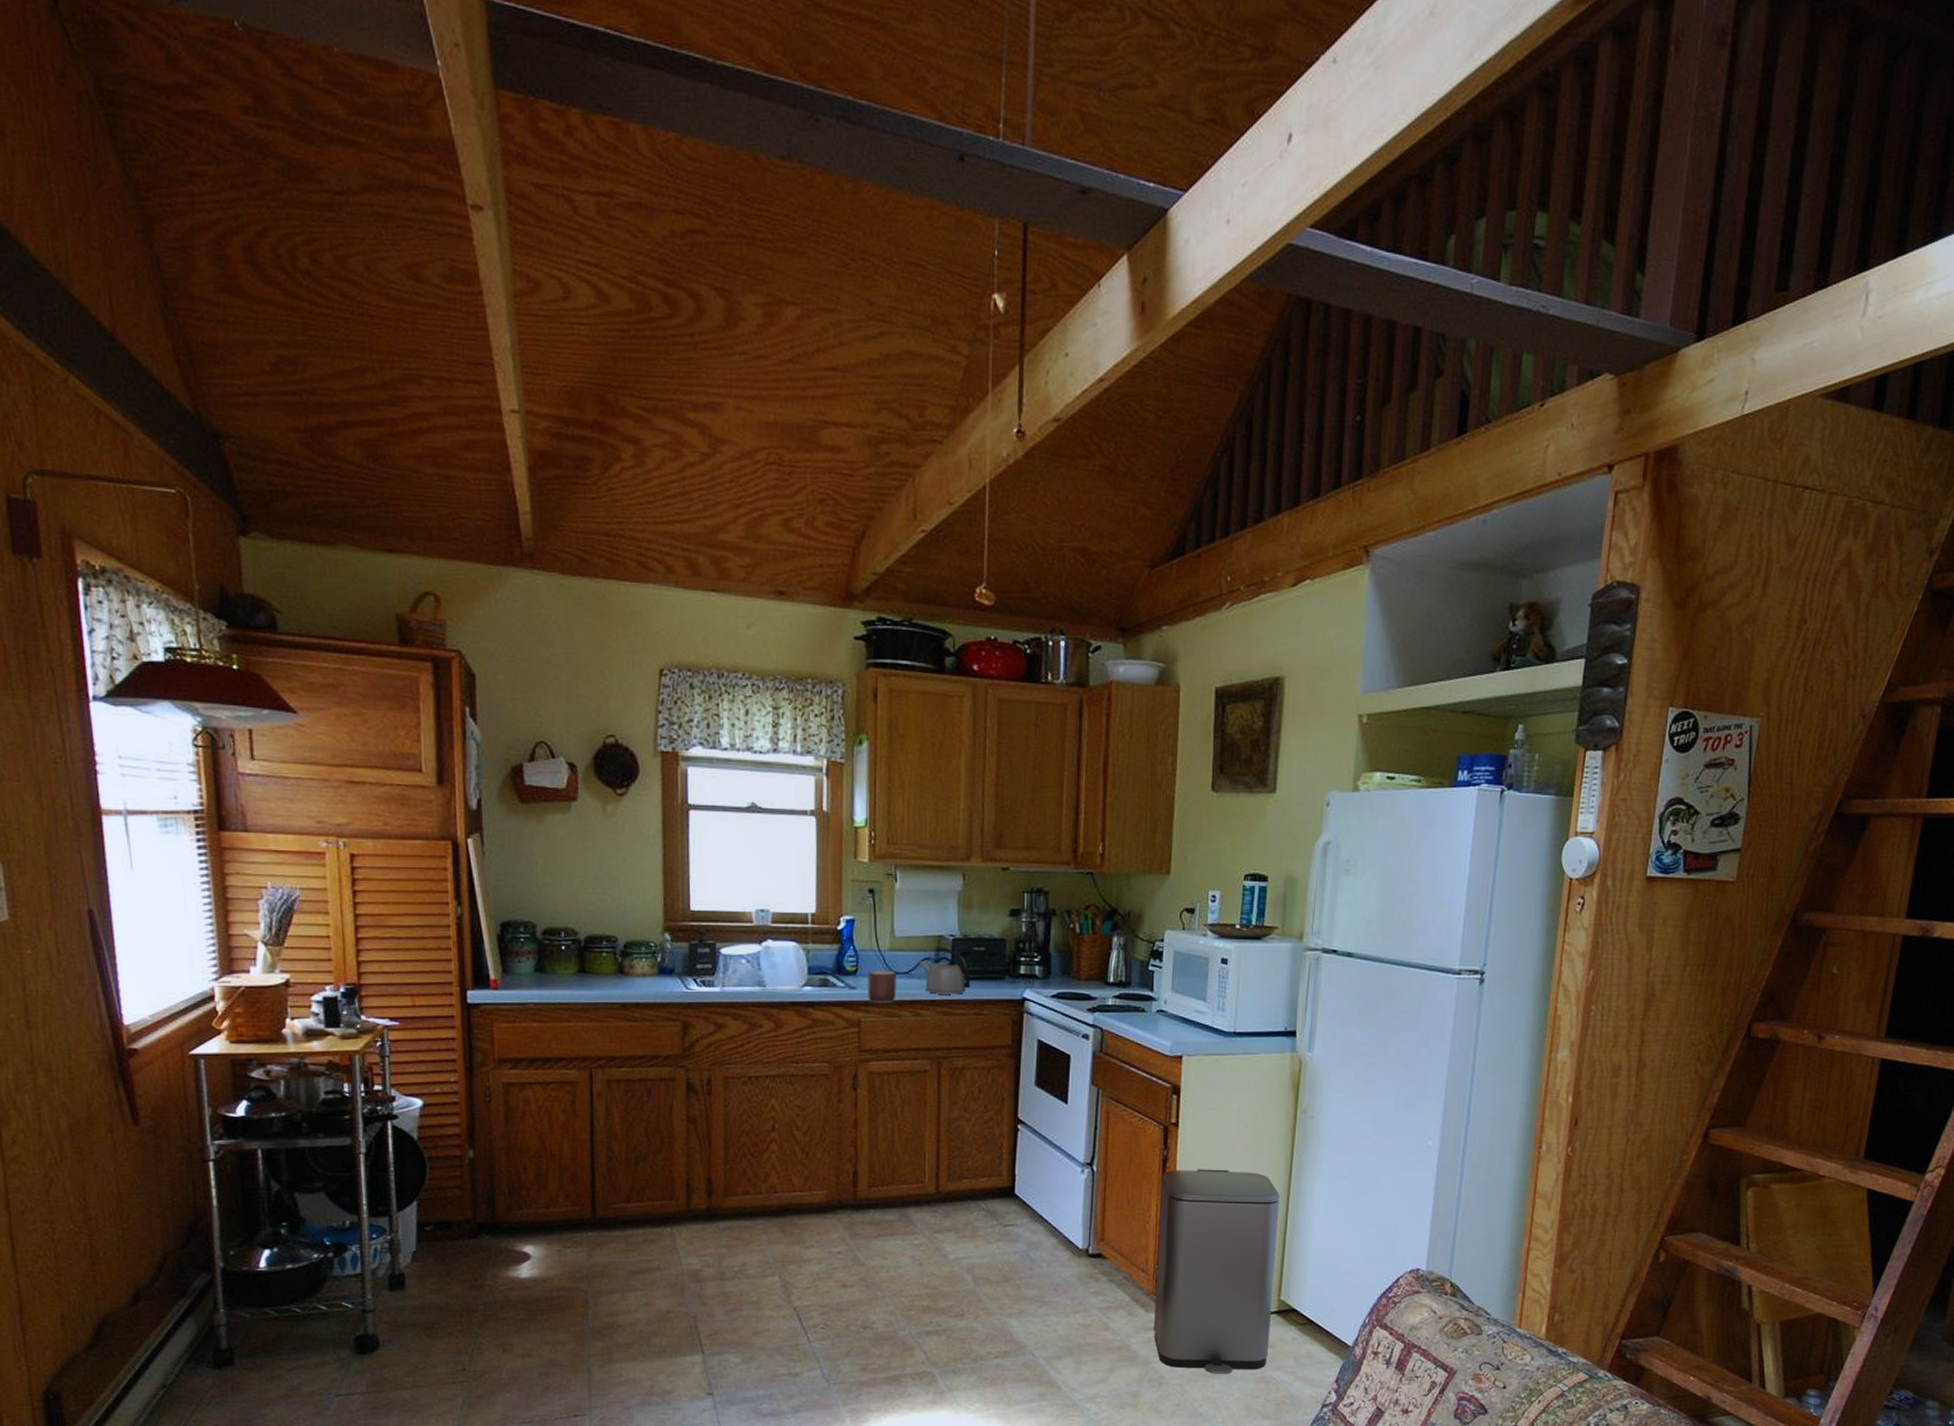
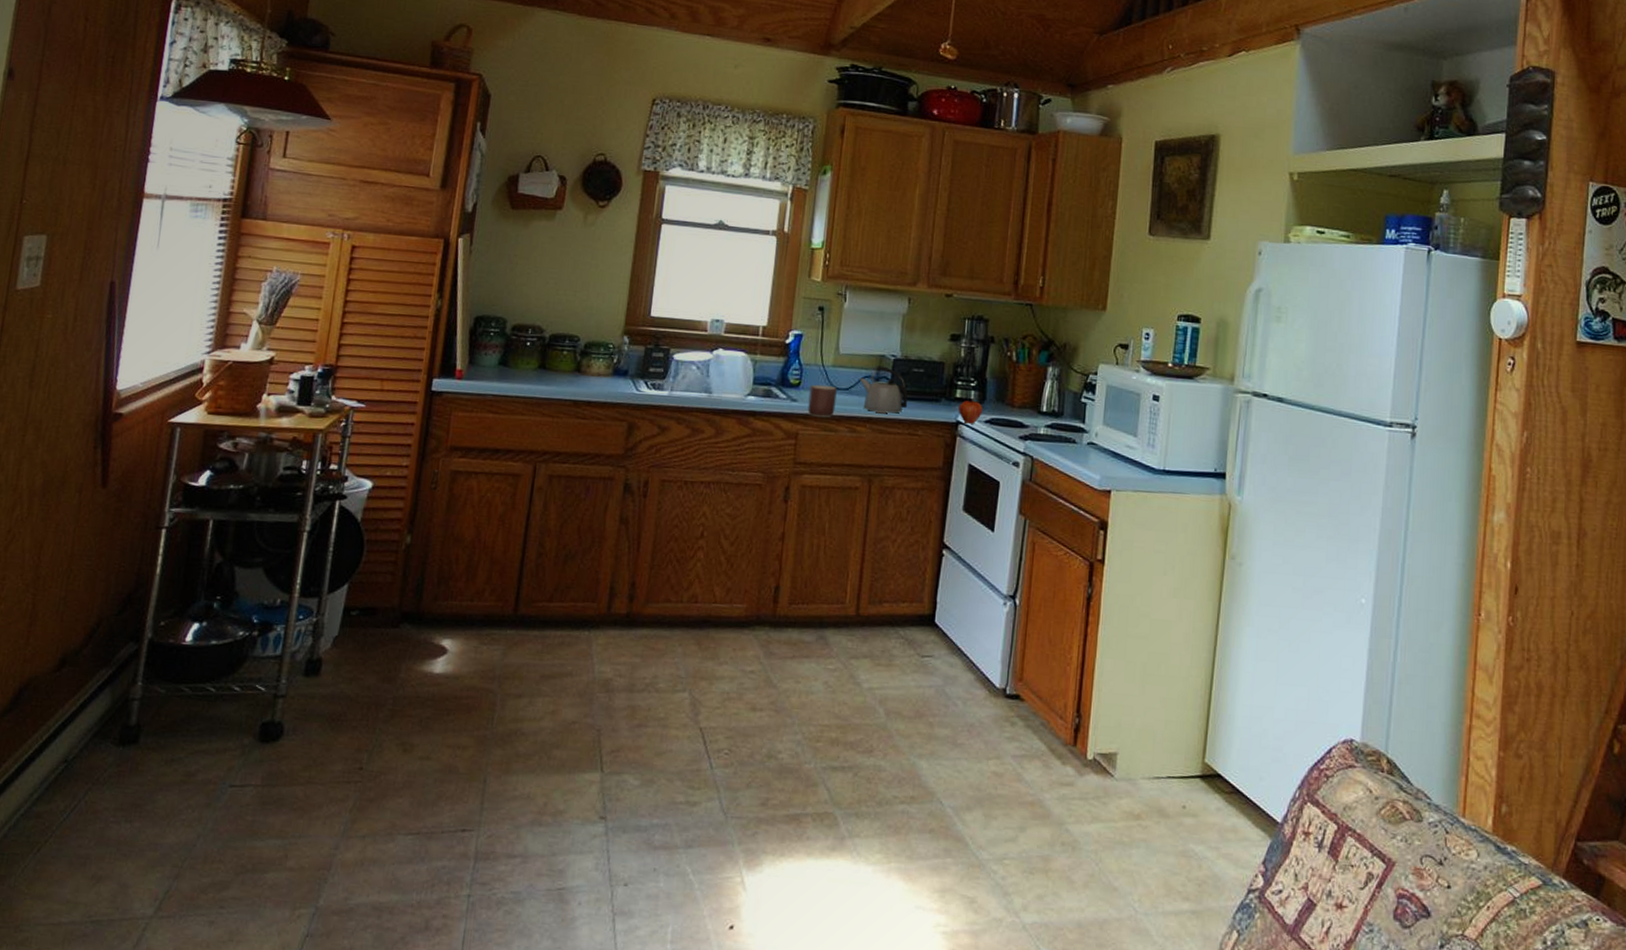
fruit: none [1023,974,1048,1000] -> present [958,399,983,424]
pedal bin: present [1154,1169,1281,1375] -> none [1069,609,1207,845]

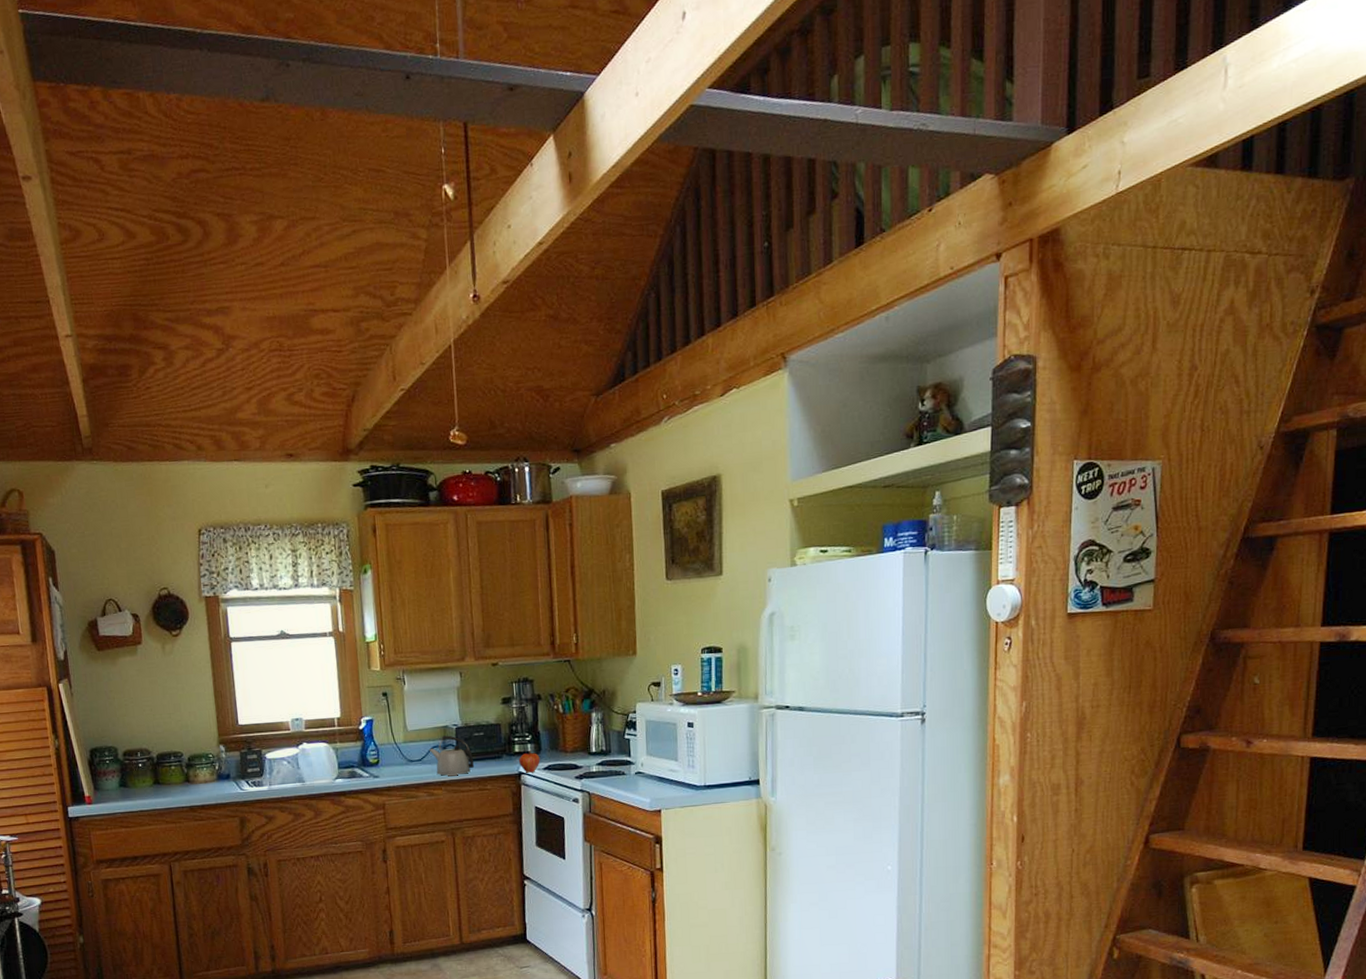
mug: present [807,384,837,419] -> none [387,759,413,788]

